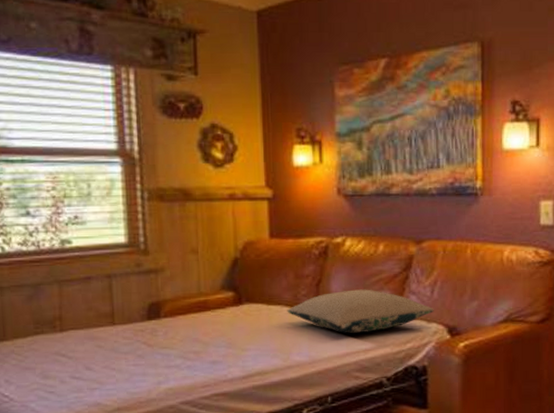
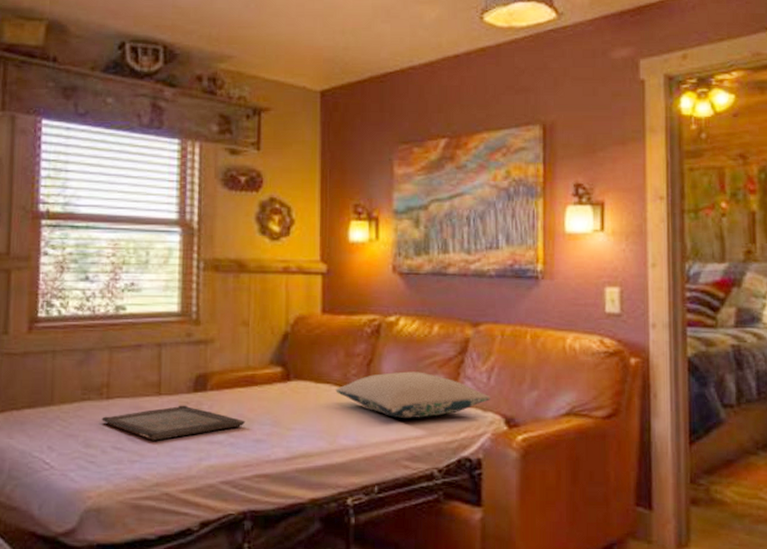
serving tray: none [57,333,201,369] -> present [102,405,246,441]

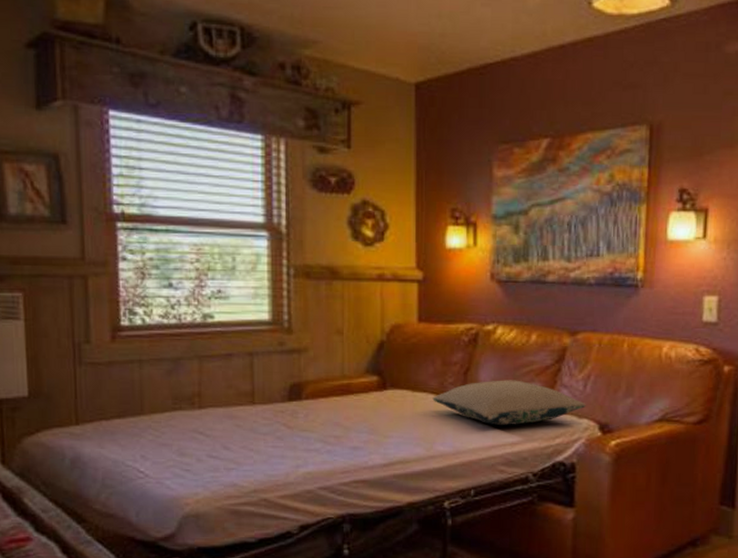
serving tray: present [102,405,246,441] -> none [195,414,342,449]

